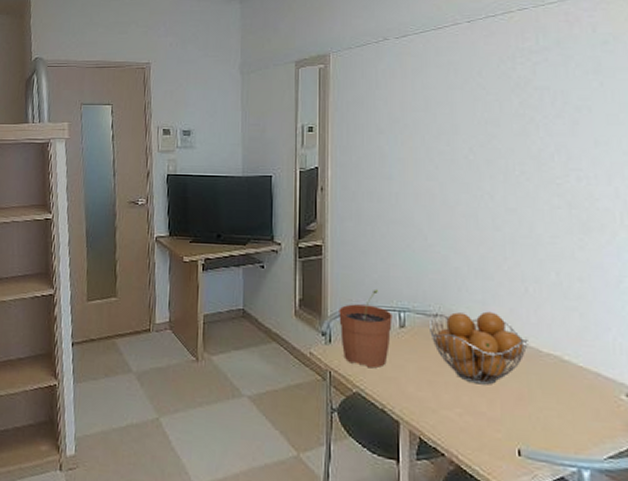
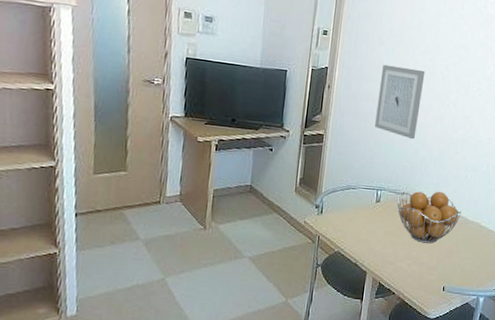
plant pot: present [339,289,392,369] -> none [330,172,372,233]
wall art: none [384,156,443,244] -> present [375,64,425,140]

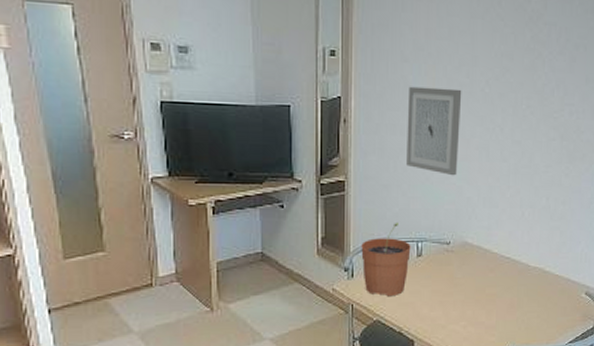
plant pot: none [330,172,372,233] -> present [361,222,411,297]
fruit basket: present [397,191,462,244] -> none [443,235,521,299]

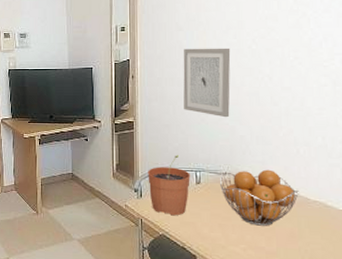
fruit basket: none [443,235,521,299] -> present [220,169,299,226]

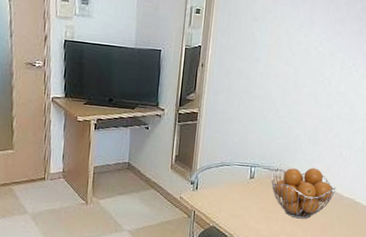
plant pot: present [148,154,190,216] -> none [205,149,246,209]
wall art: present [183,48,231,118] -> none [248,41,299,117]

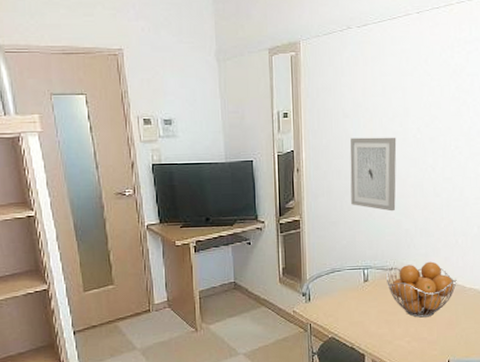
wall art: none [248,41,299,117] -> present [350,137,397,212]

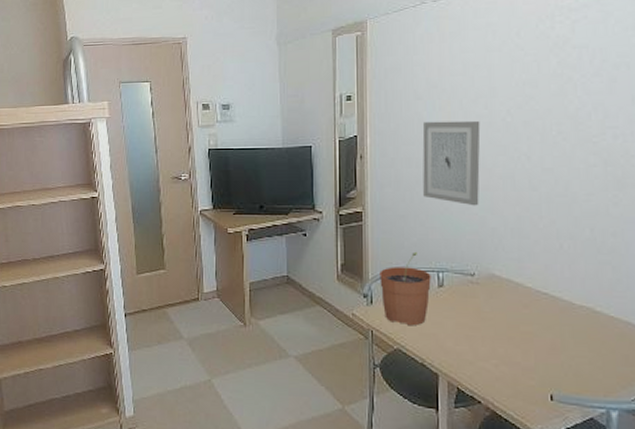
plant pot: none [316,252,358,317] -> present [379,251,431,326]
fruit basket: present [387,261,457,318] -> none [467,268,562,337]

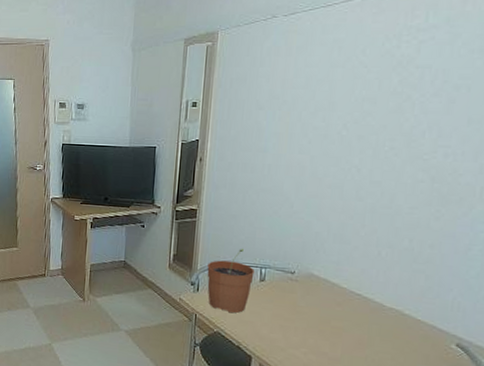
wall art: present [422,120,481,206] -> none [255,130,317,212]

